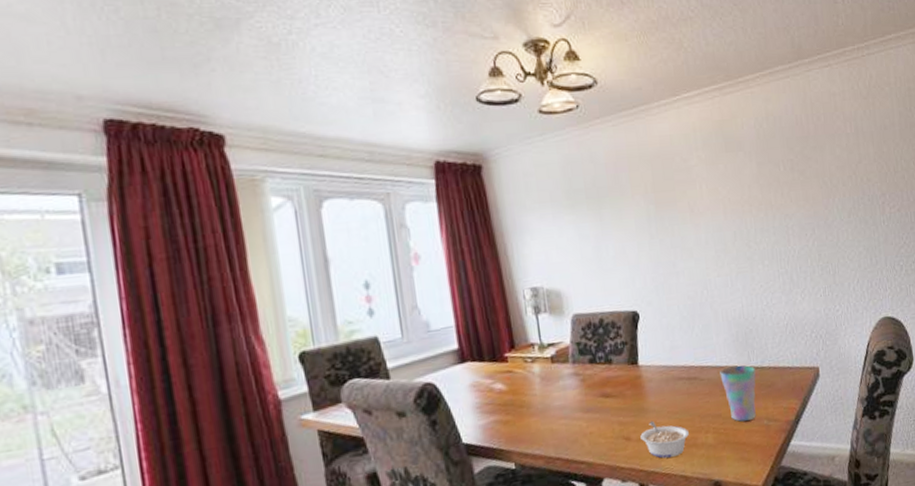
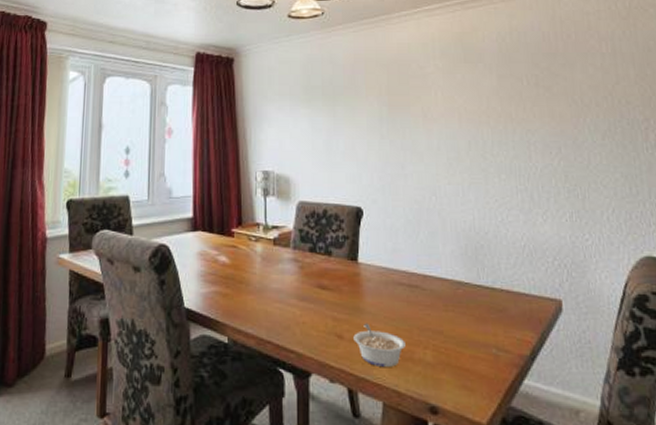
cup: present [720,365,756,422] -> none [444,281,485,345]

